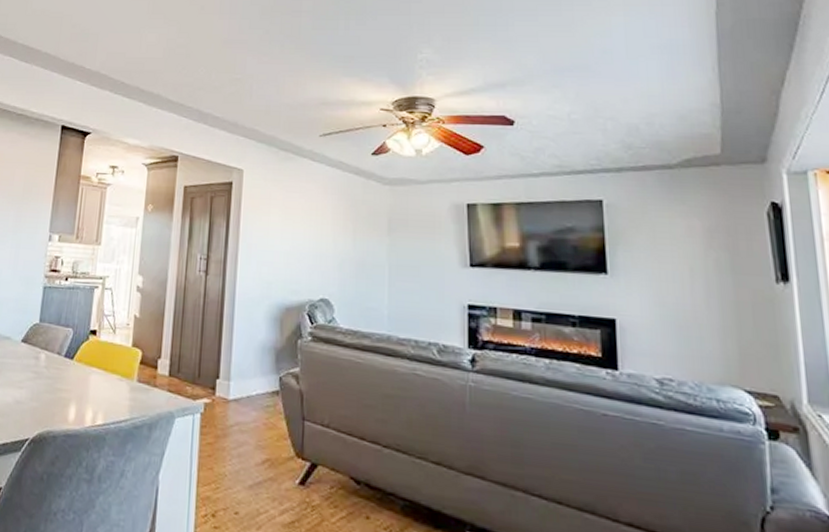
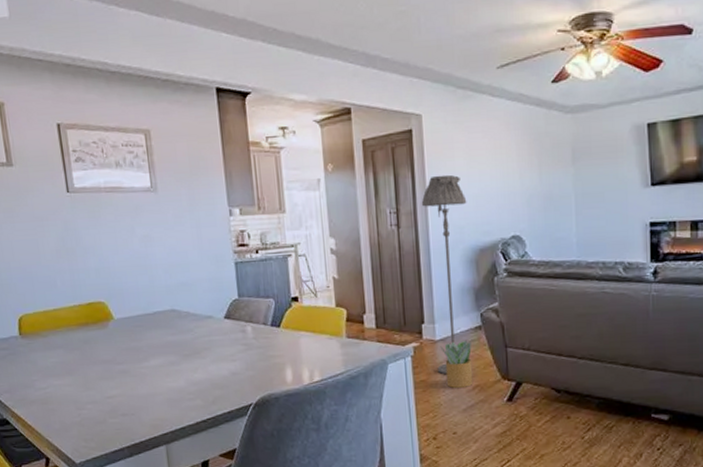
floor lamp: none [226,228,278,441] -> present [421,174,467,375]
potted plant: none [232,404,266,460] -> present [440,341,473,389]

